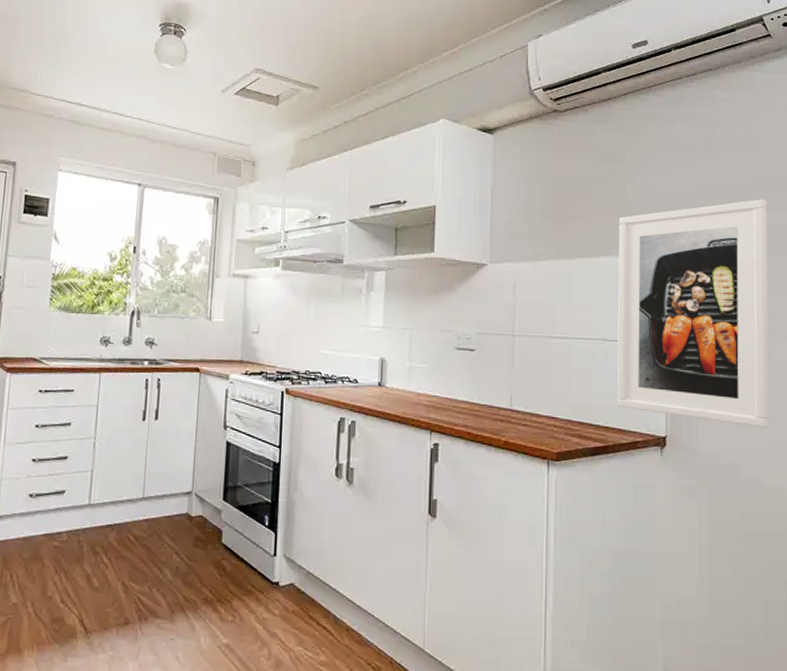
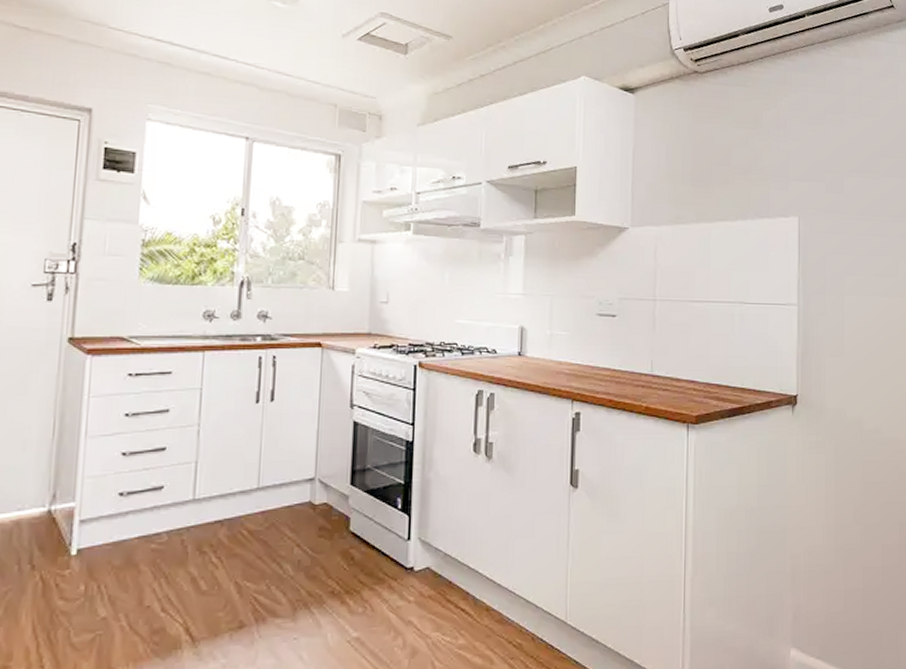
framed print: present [617,199,770,428] -> none [752,165,889,383]

